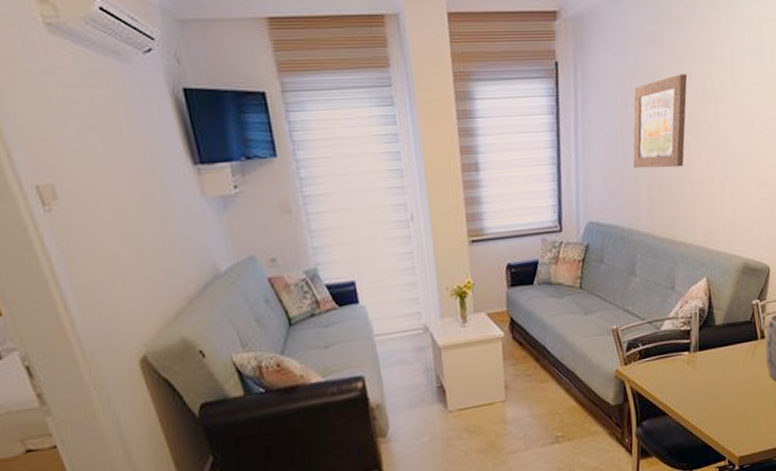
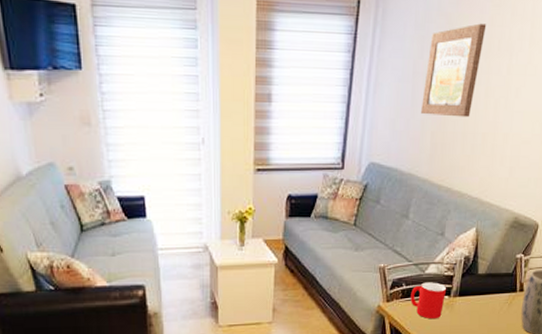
cup: none [649,338,686,379] -> present [411,282,447,320]

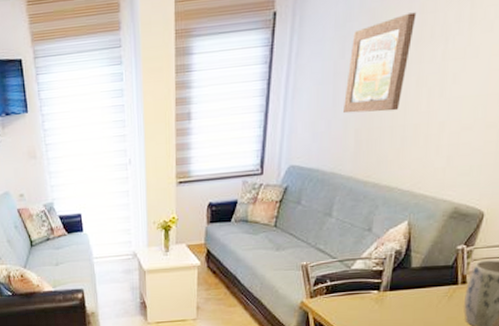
cup: present [411,282,447,320] -> none [336,277,376,314]

